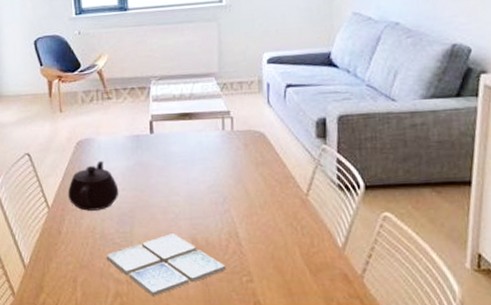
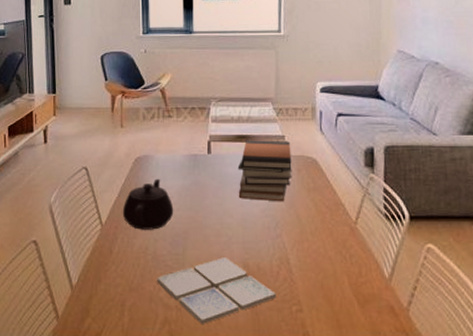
book stack: none [181,116,239,178] -> present [237,140,292,202]

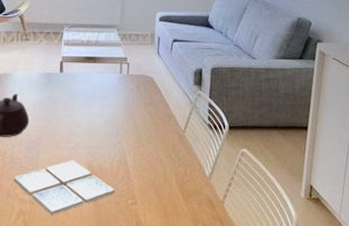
book stack: present [237,140,292,202] -> none [85,61,132,114]

